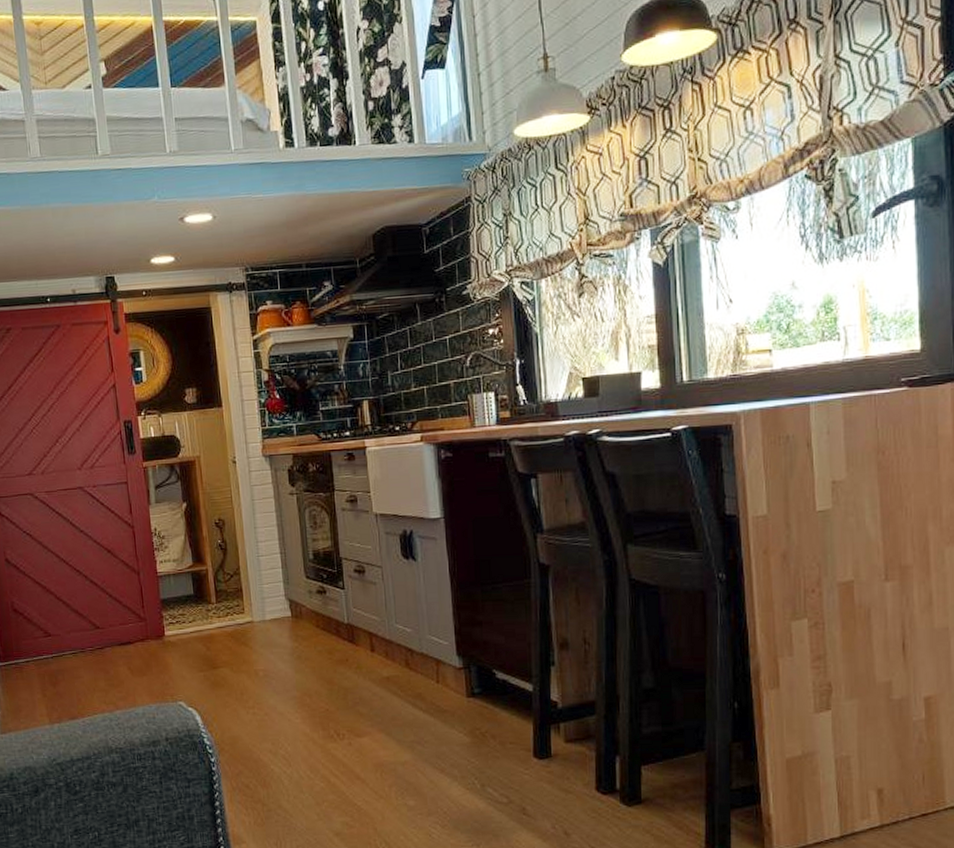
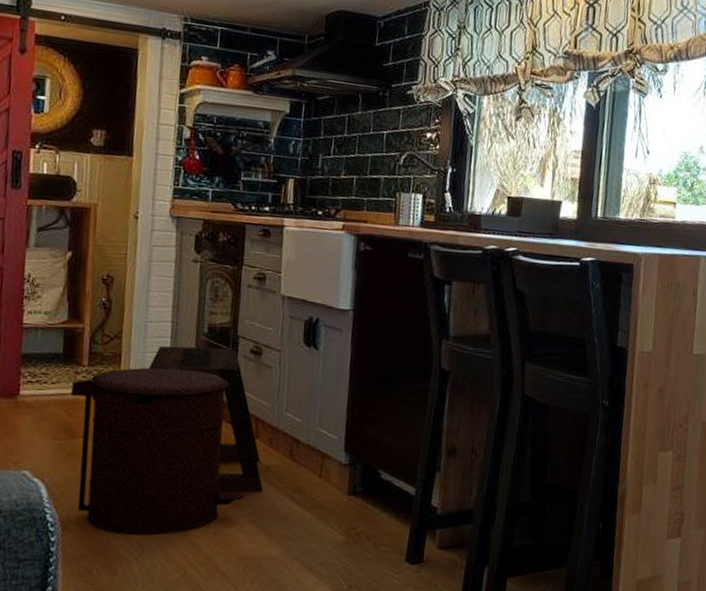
trash can: none [205,595,371,751] -> present [71,367,245,536]
stool: none [267,570,387,706] -> present [148,345,263,493]

